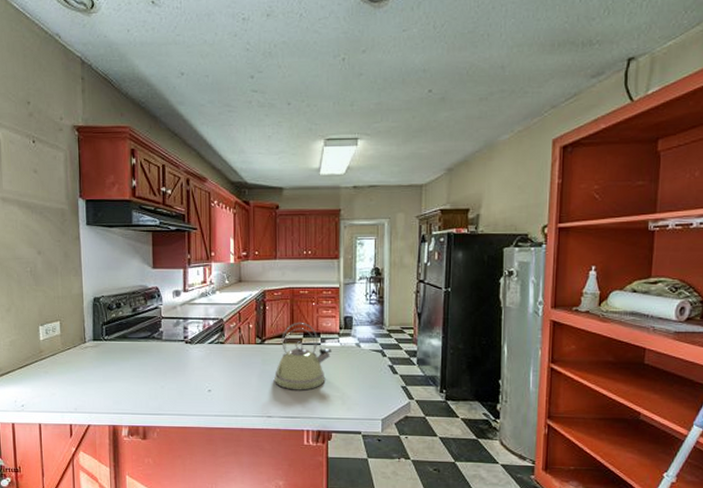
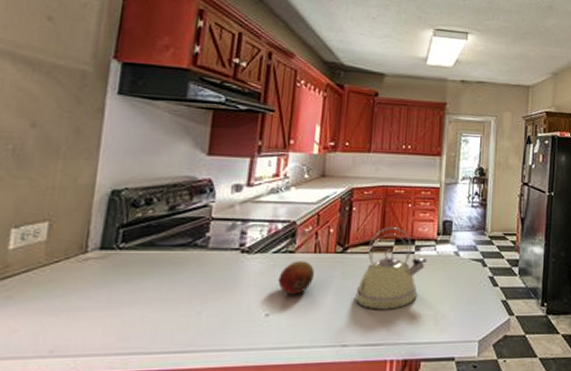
fruit: none [214,350,241,376] -> present [278,261,314,295]

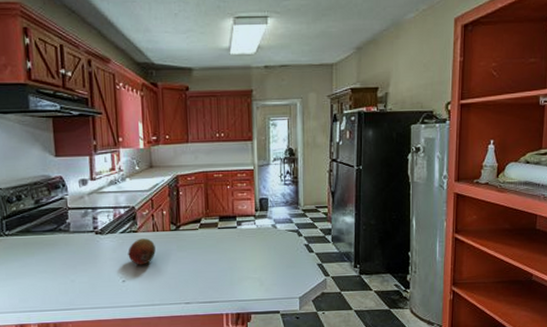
kettle: present [354,226,427,310] -> none [190,206,248,275]

